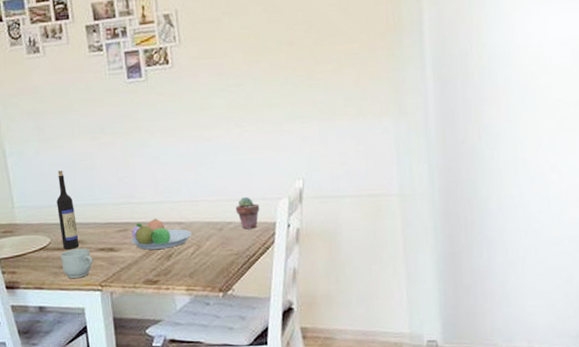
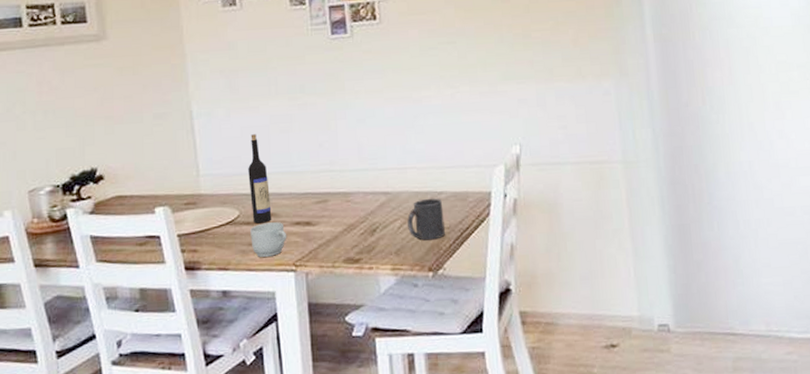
fruit bowl: present [130,219,192,250] -> none [330,188,399,224]
mug: none [200,227,234,265] -> present [407,198,445,241]
potted succulent: present [236,196,260,229] -> none [447,163,474,200]

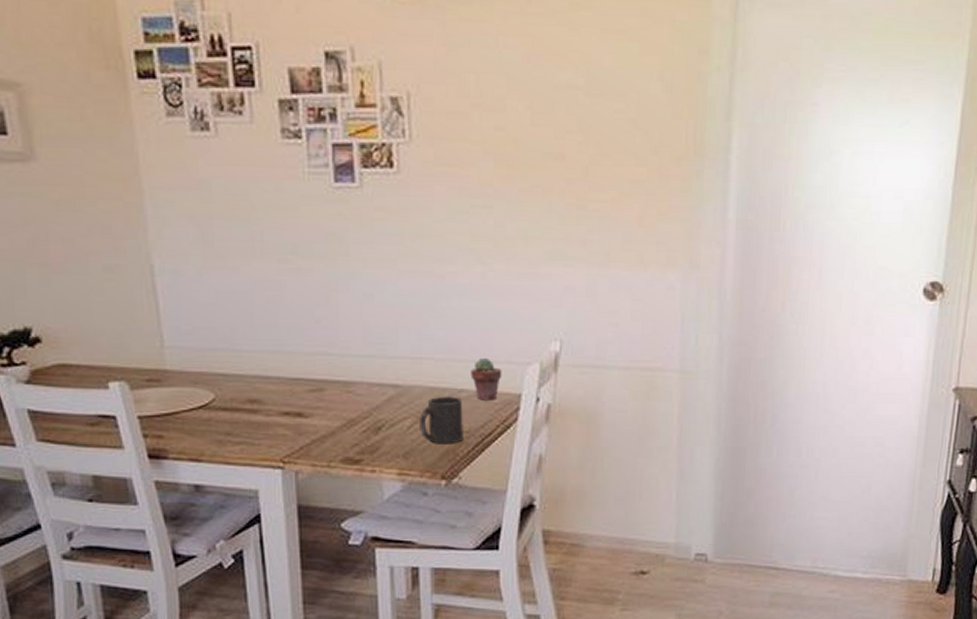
wine bottle: present [248,134,272,224] -> none [225,301,255,410]
mug: present [250,222,287,257] -> none [228,410,274,449]
potted succulent: none [447,163,474,200] -> present [470,357,502,400]

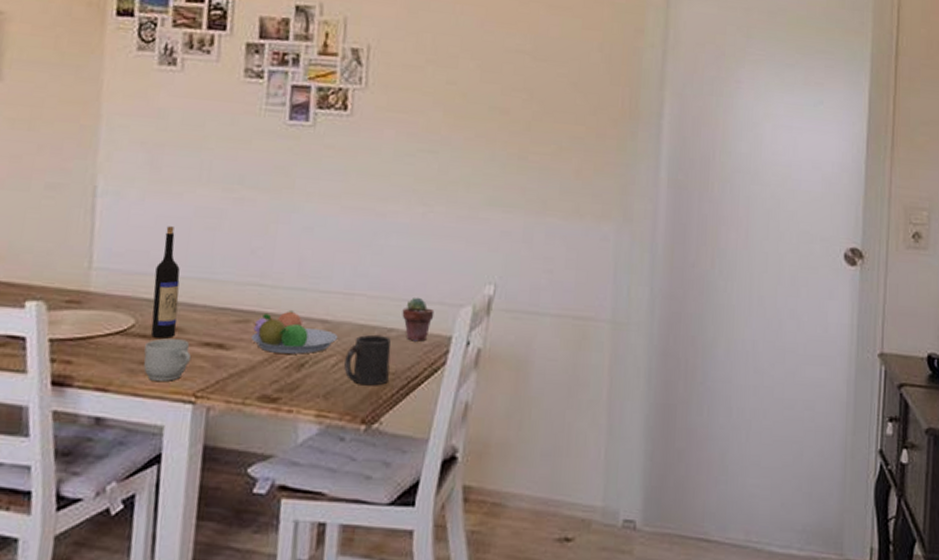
wine bottle: none [225,301,255,410] -> present [150,226,180,338]
mug: none [228,410,274,449] -> present [143,338,192,381]
fruit bowl: none [327,378,411,418] -> present [251,311,338,354]

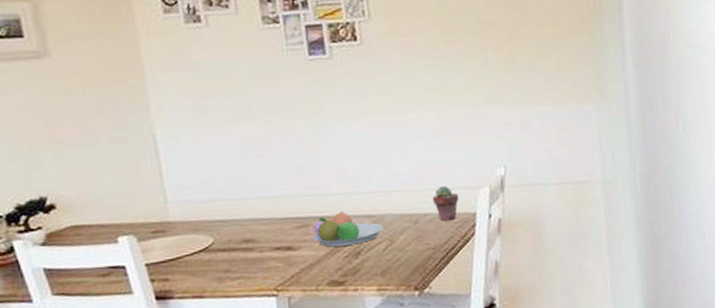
mug: present [143,338,192,381] -> none [226,248,267,284]
wine bottle: present [150,226,180,338] -> none [221,159,250,250]
mug: present [344,334,391,386] -> none [393,220,431,261]

